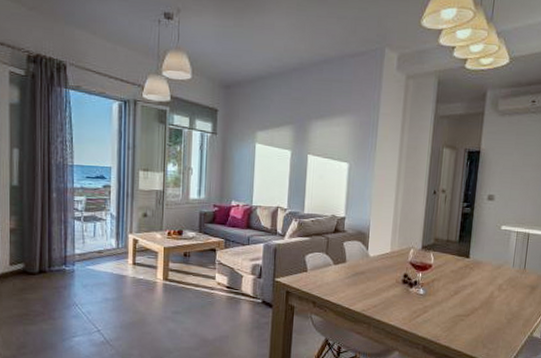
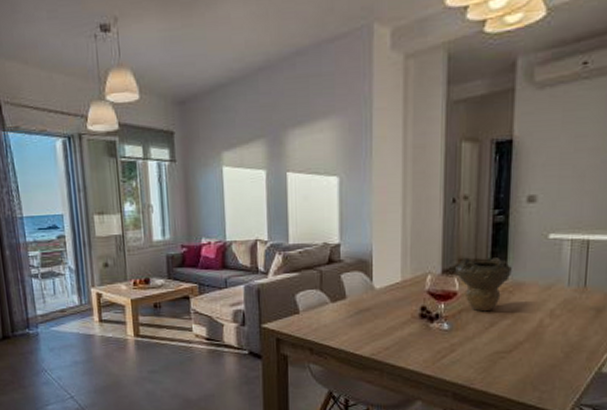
decorative bowl: none [432,238,474,282] -> present [455,257,512,312]

